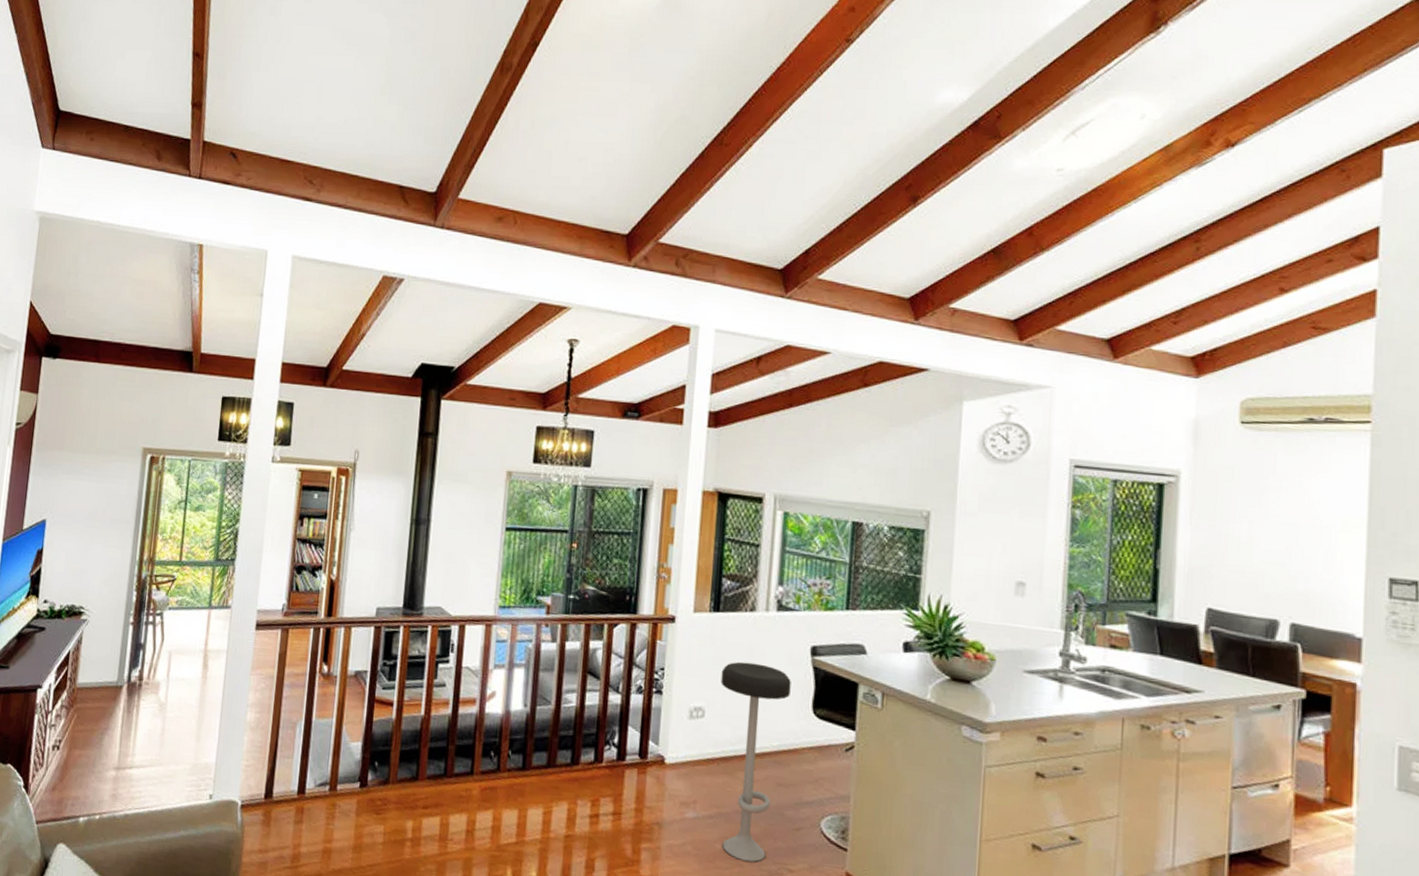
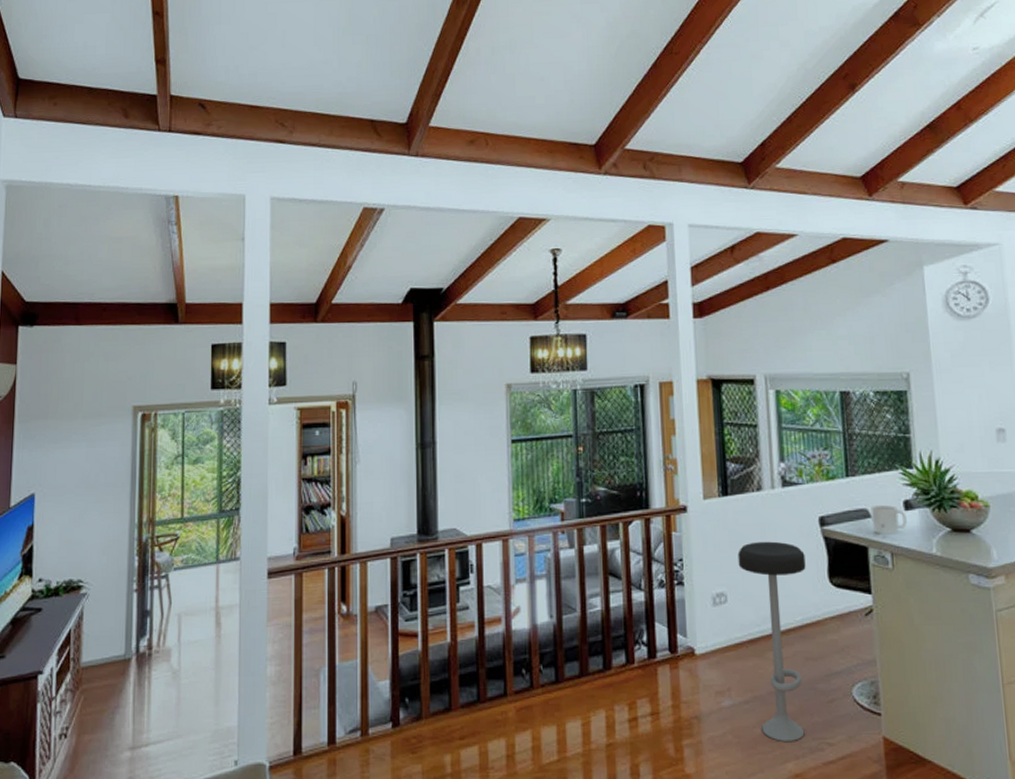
mug: none [866,643,904,675] -> present [870,505,907,534]

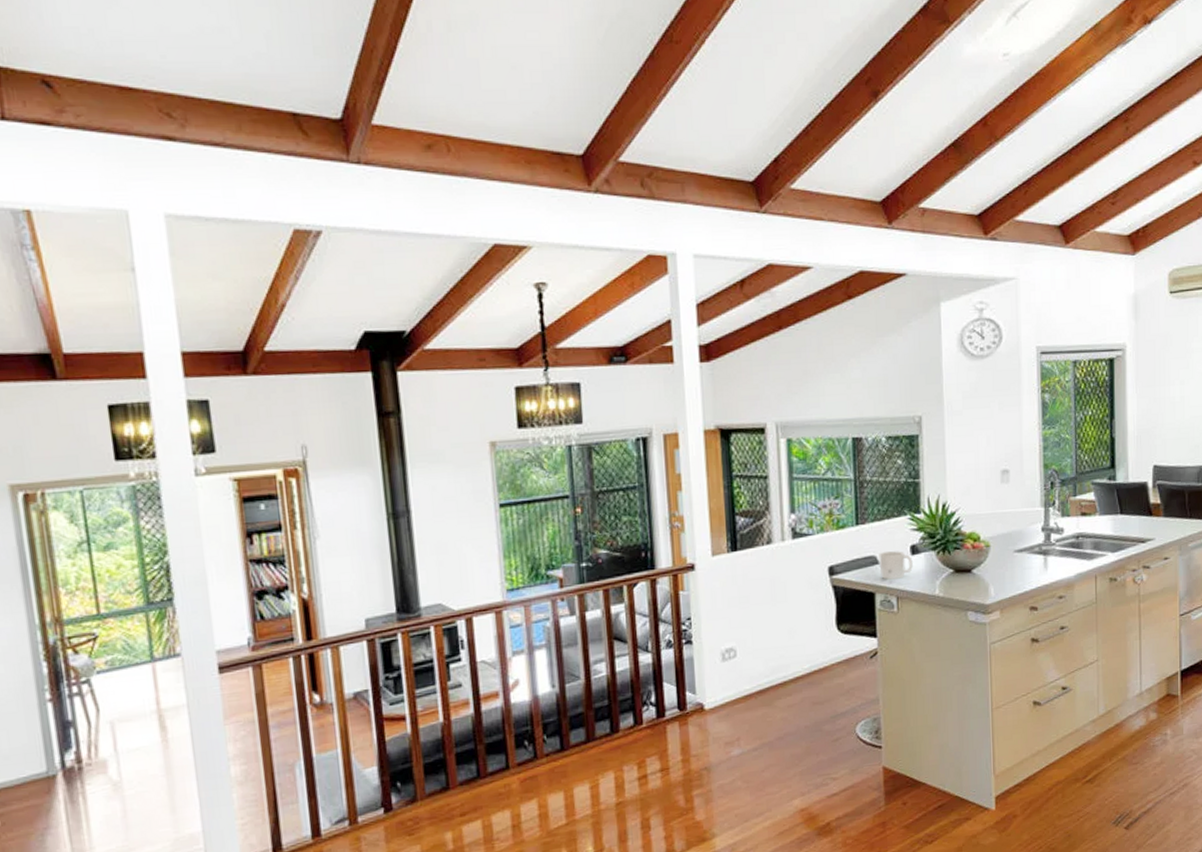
bar stool: present [738,541,806,741] -> none [747,593,815,782]

